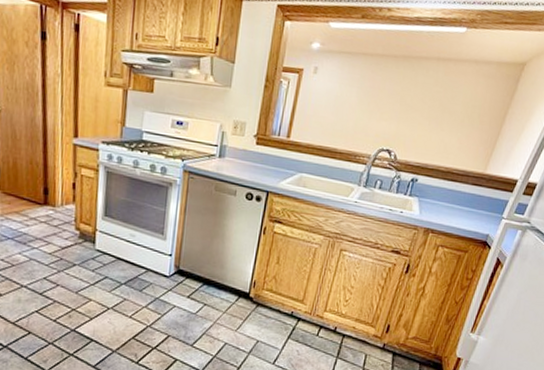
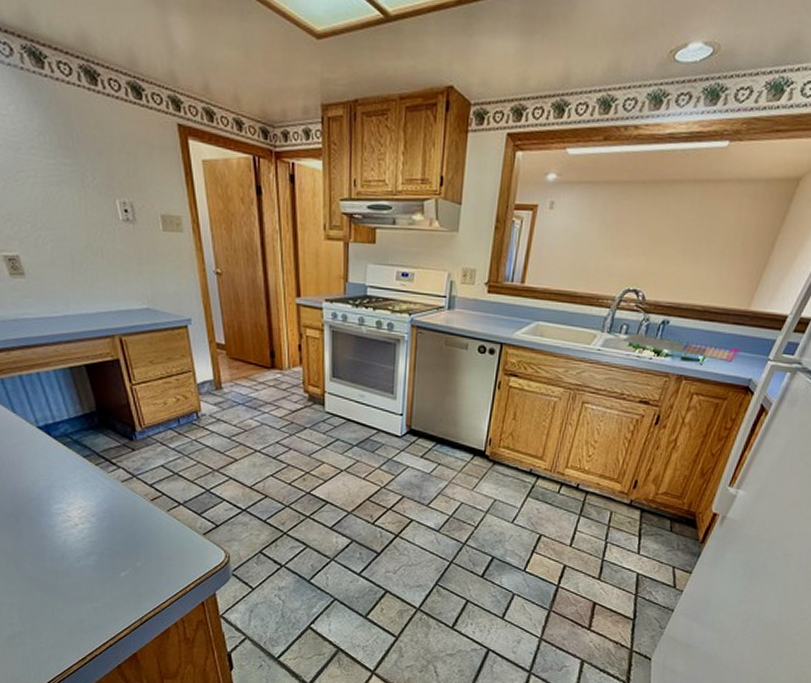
dish rack: none [375,188,479,220] -> present [620,333,741,365]

